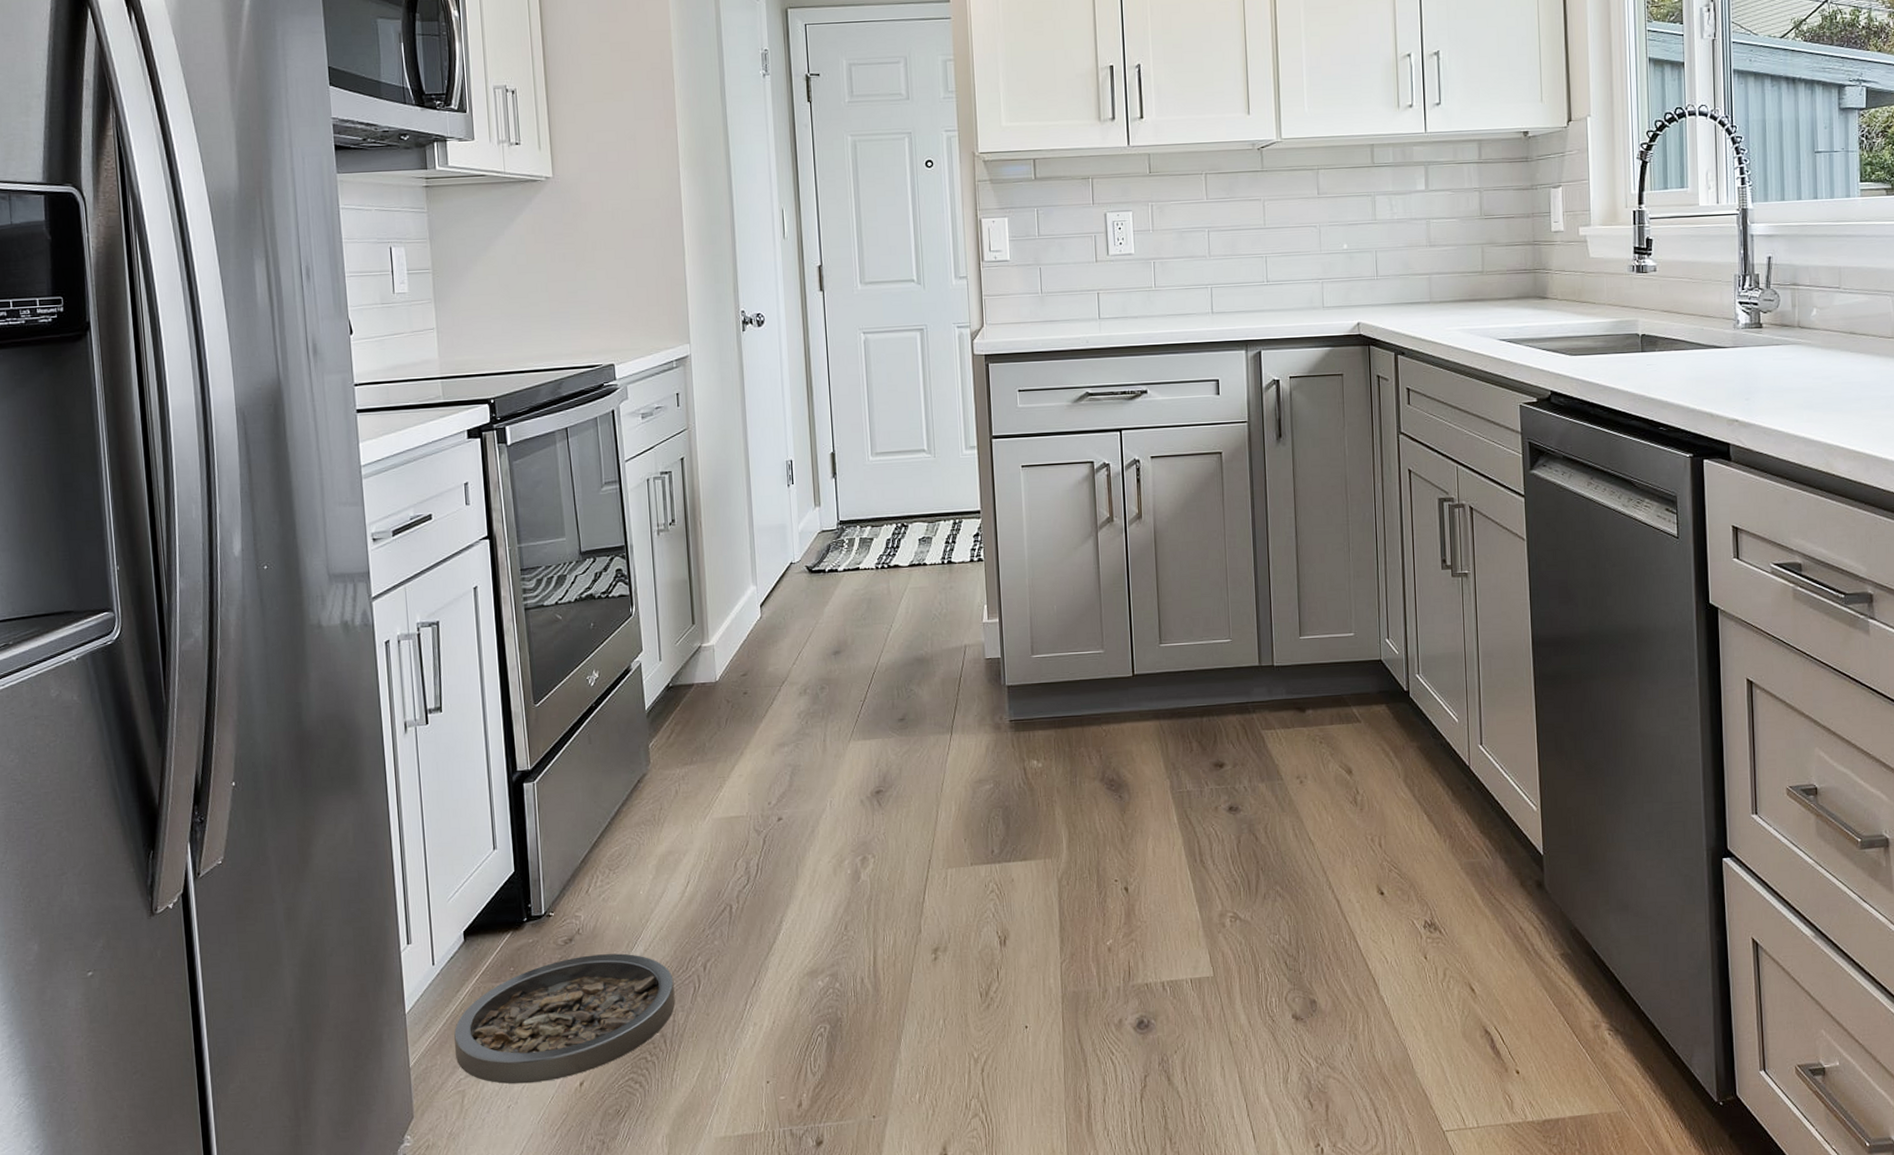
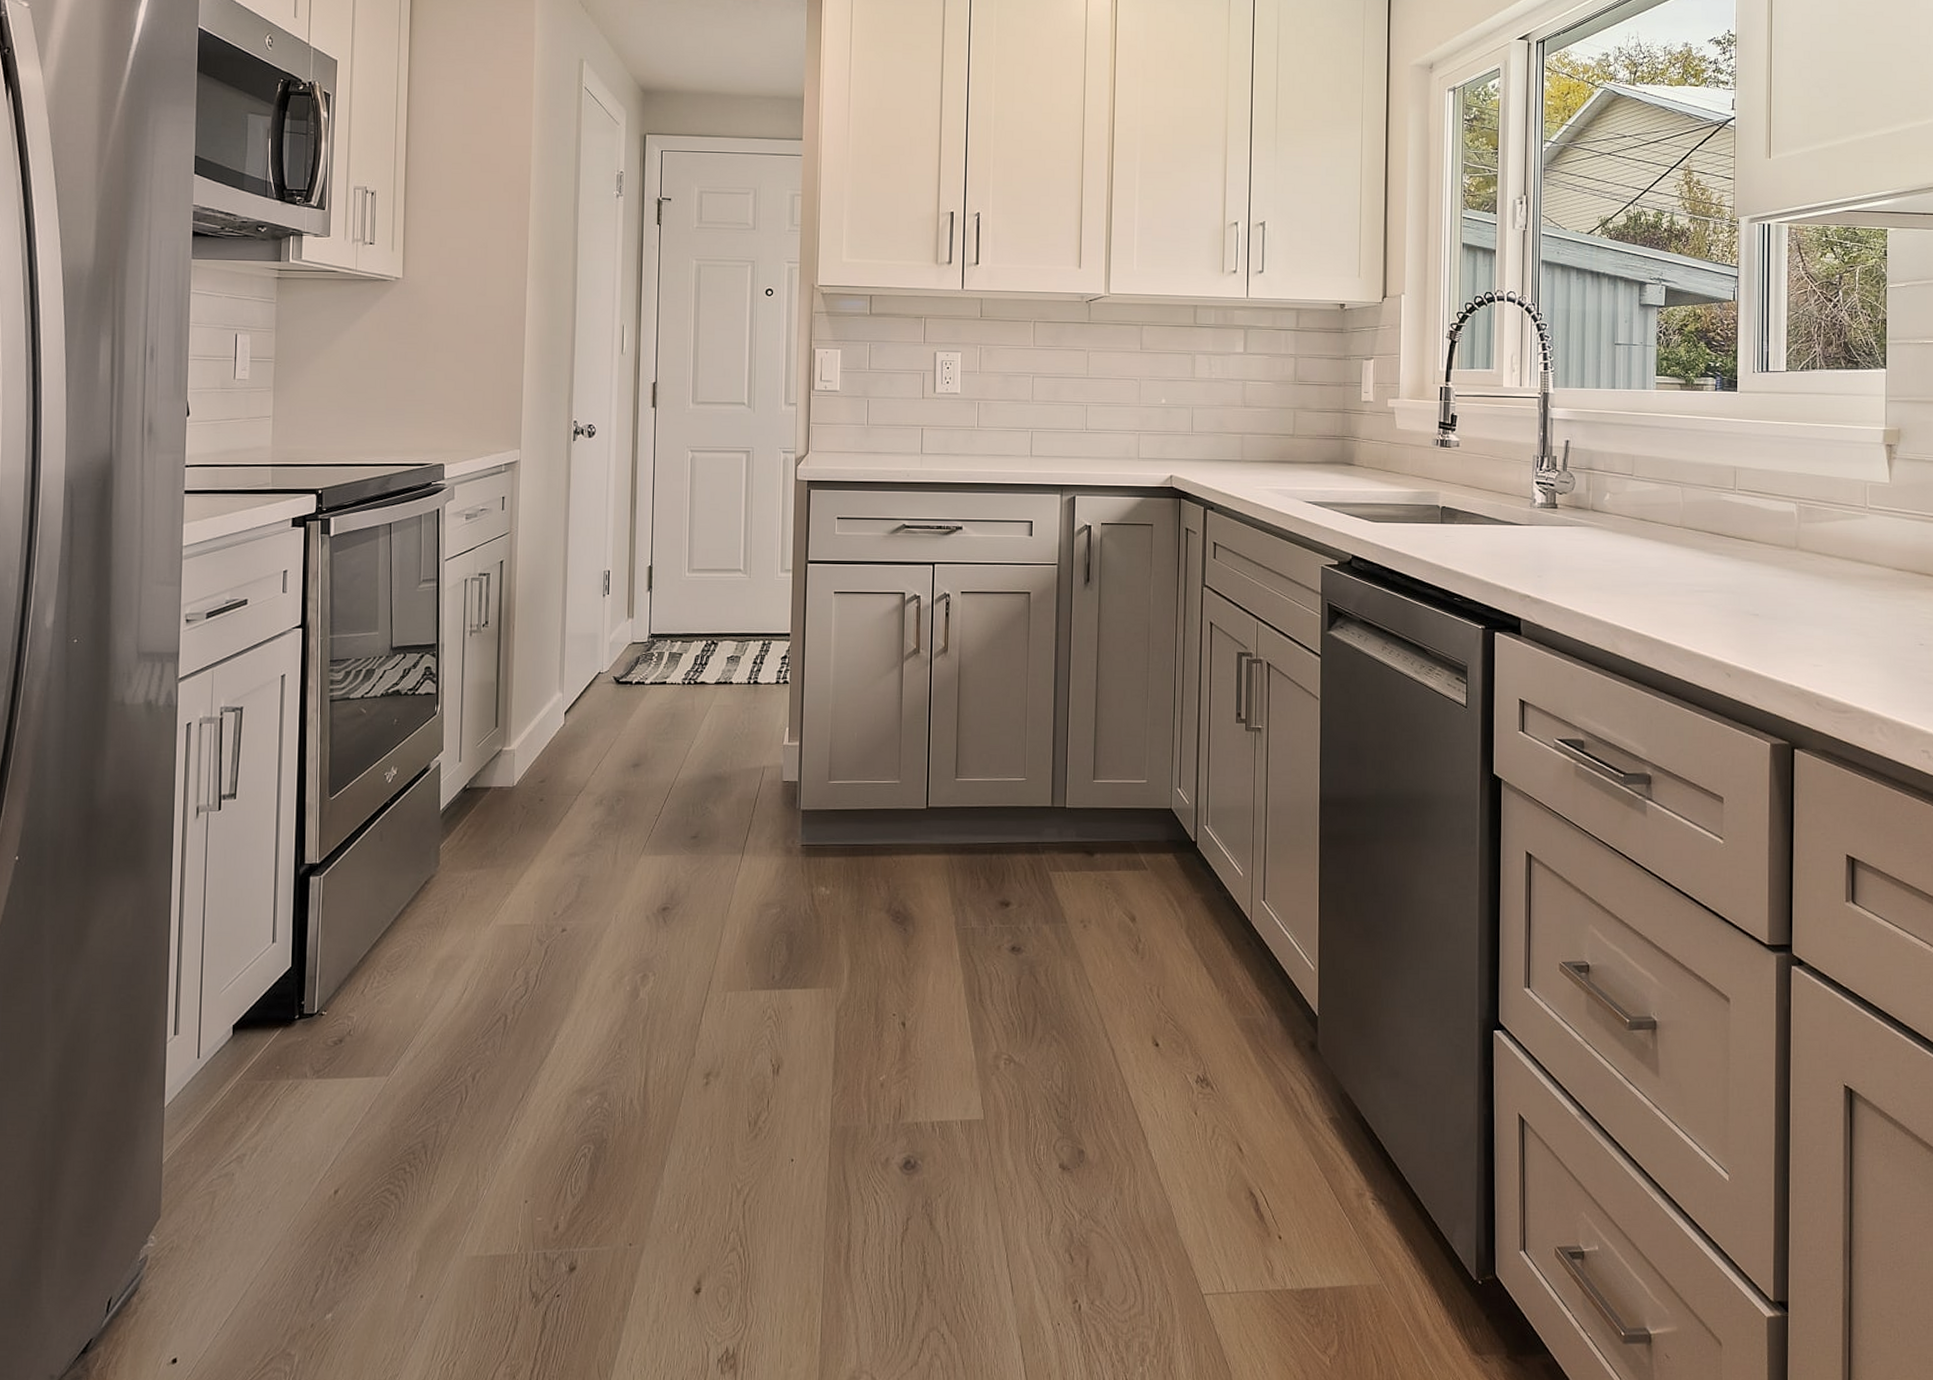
pet bowl: present [454,953,675,1084] -> none [211,1058,441,1188]

